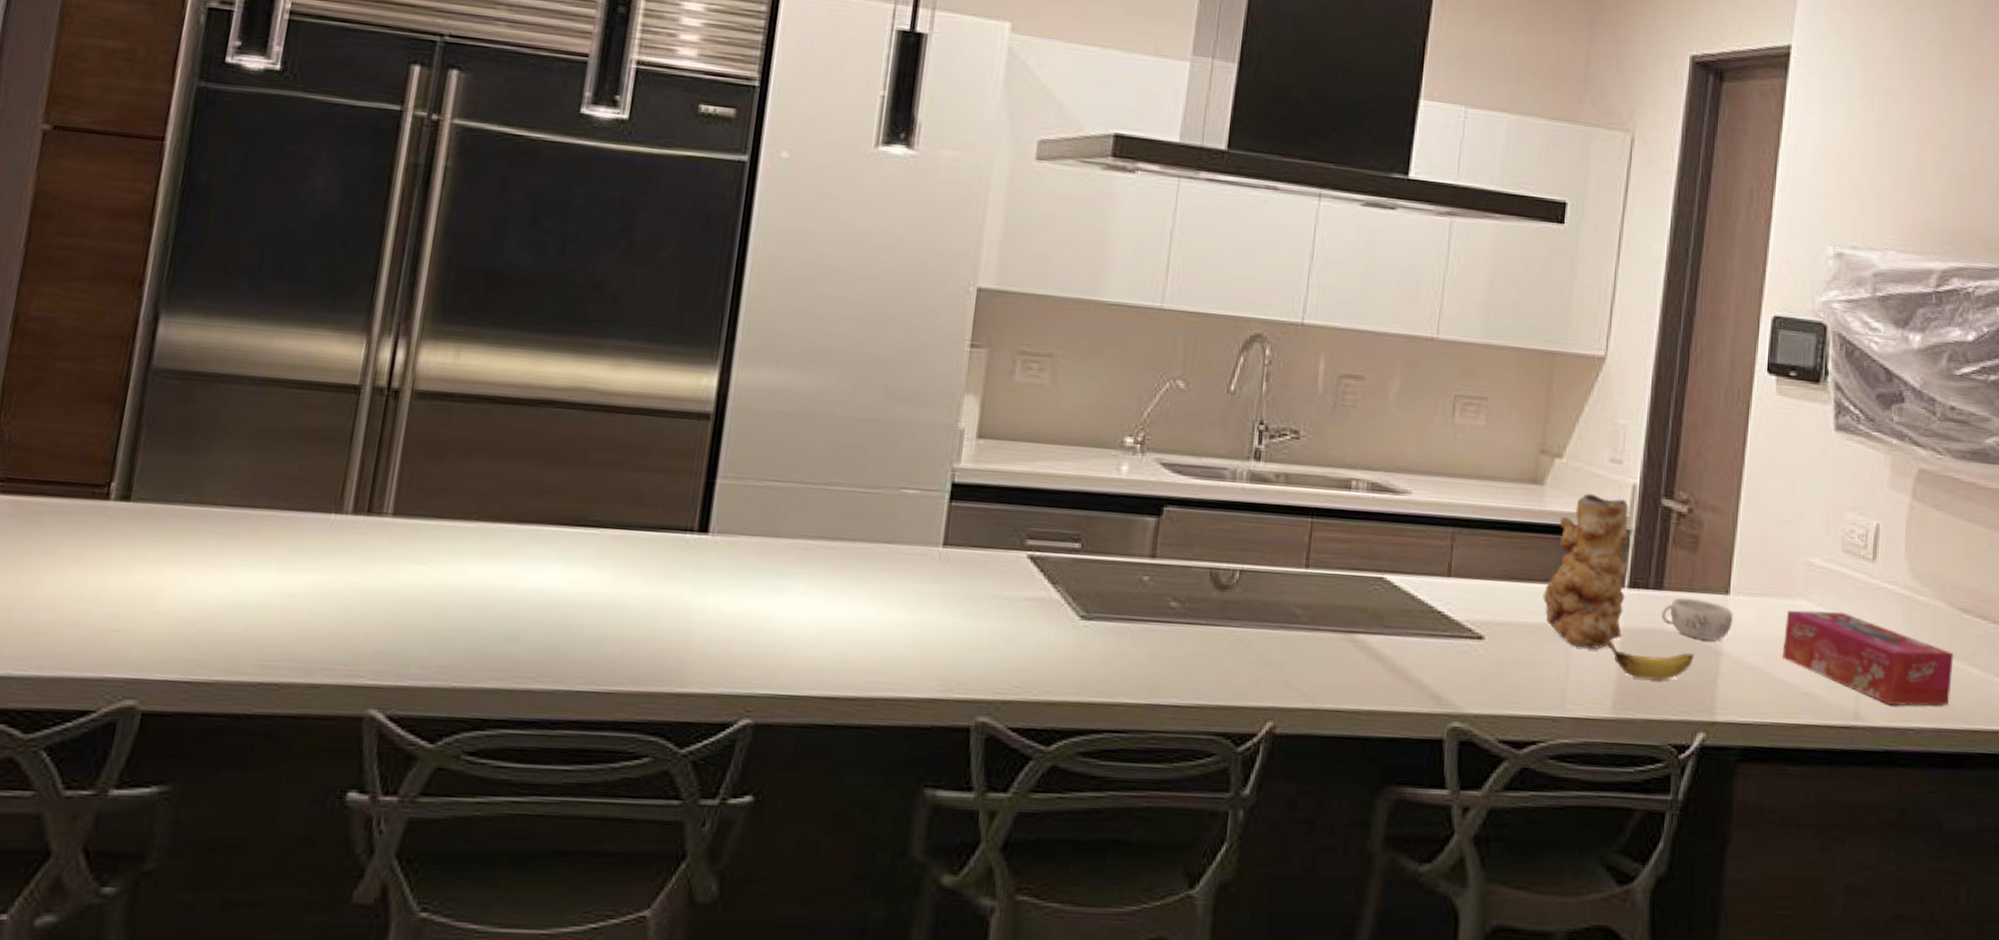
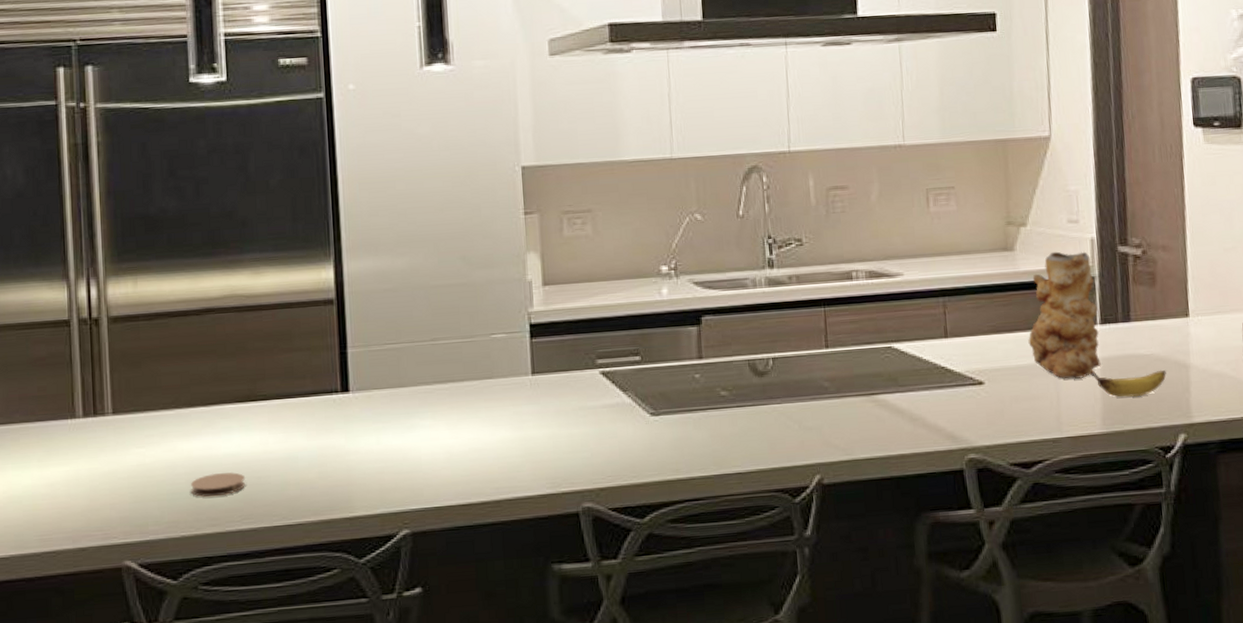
coaster: none [476,612,551,642] -> present [190,472,245,497]
decorative bowl: present [1661,597,1733,640] -> none [1132,324,1196,358]

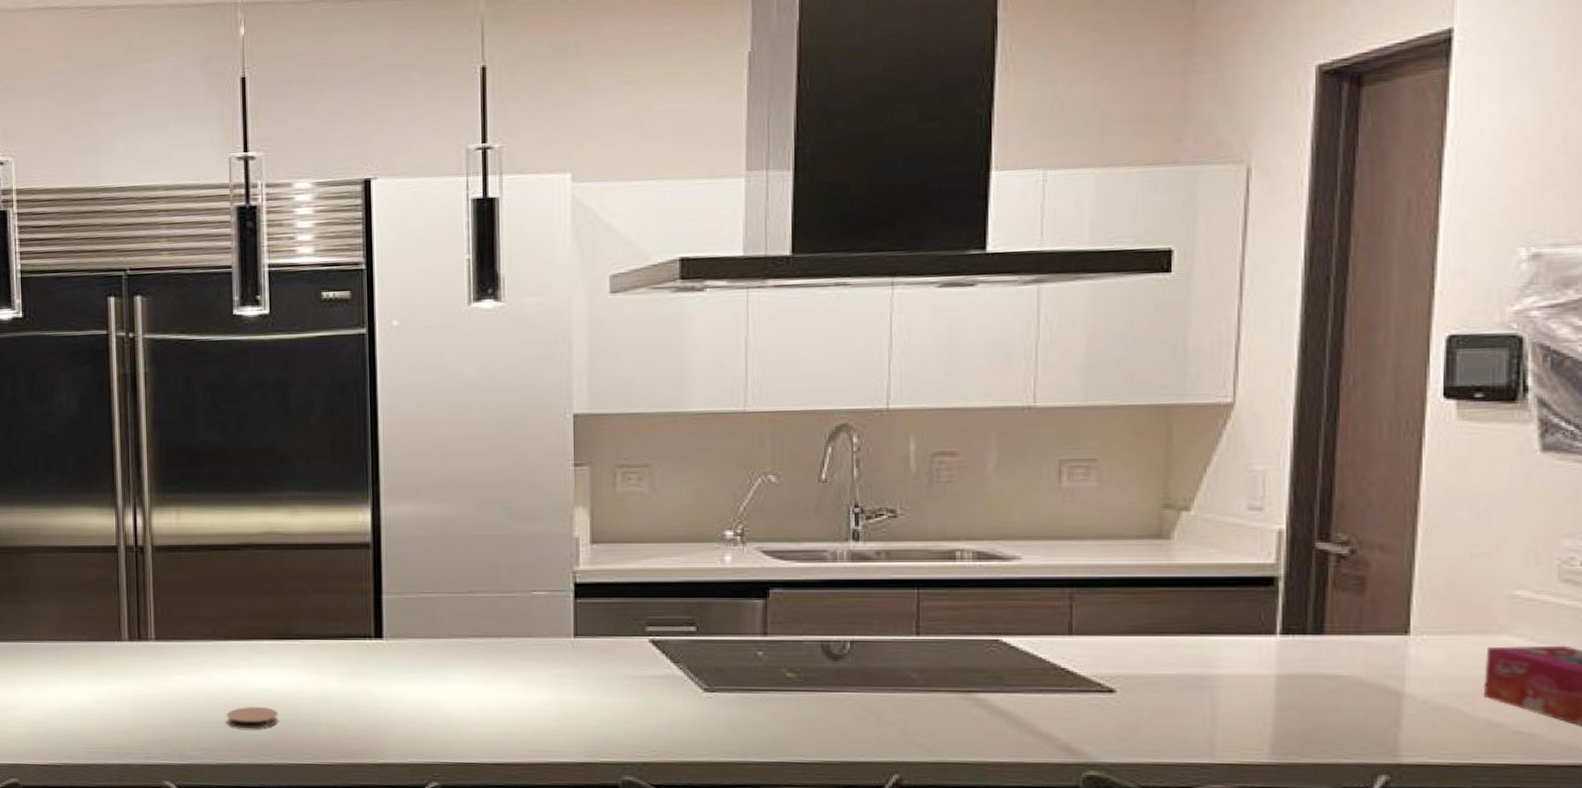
vase: present [1028,251,1101,380] -> none [1179,543,1279,697]
banana: present [1090,370,1166,397] -> none [1261,690,1368,726]

